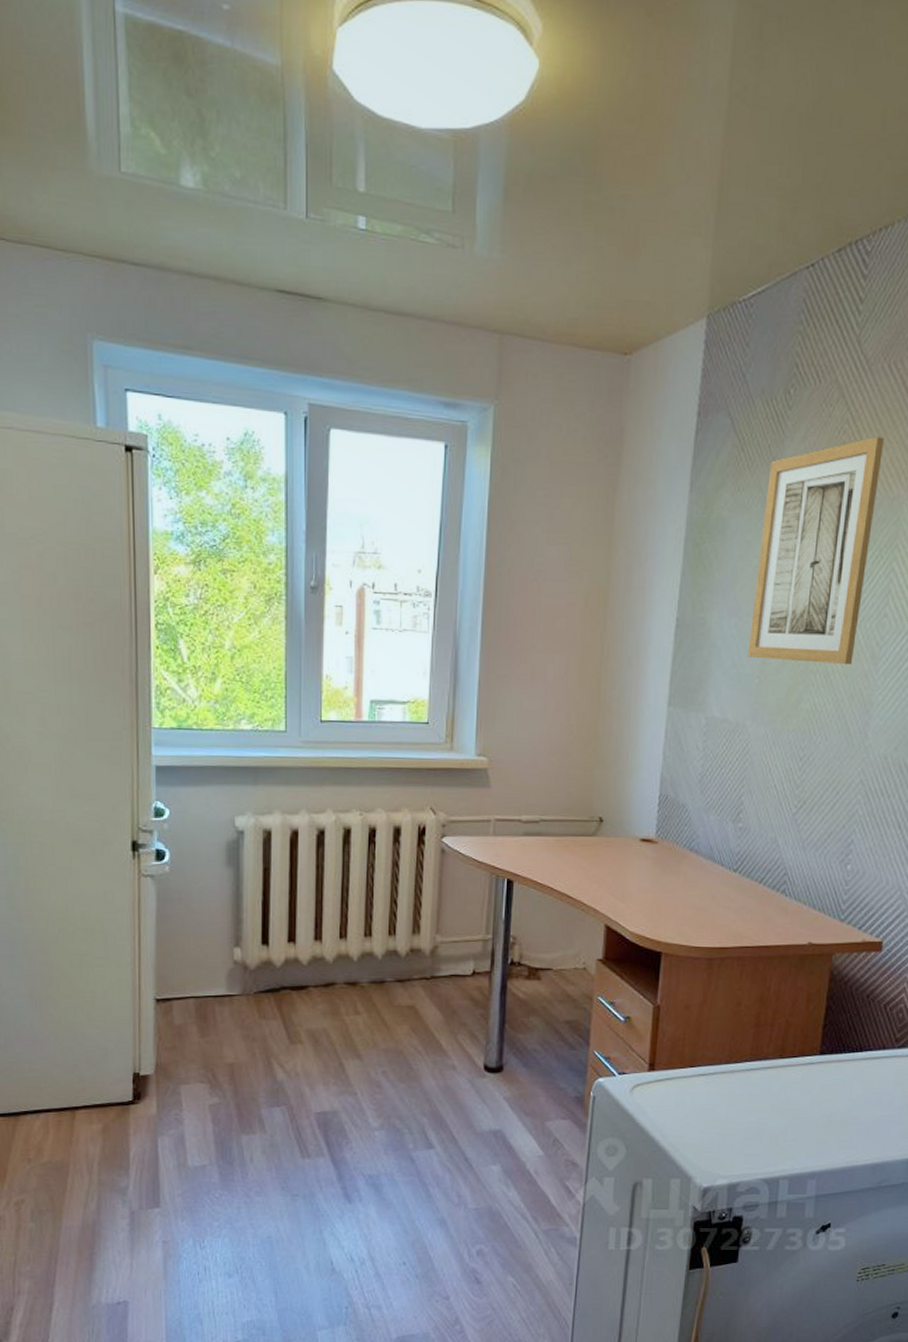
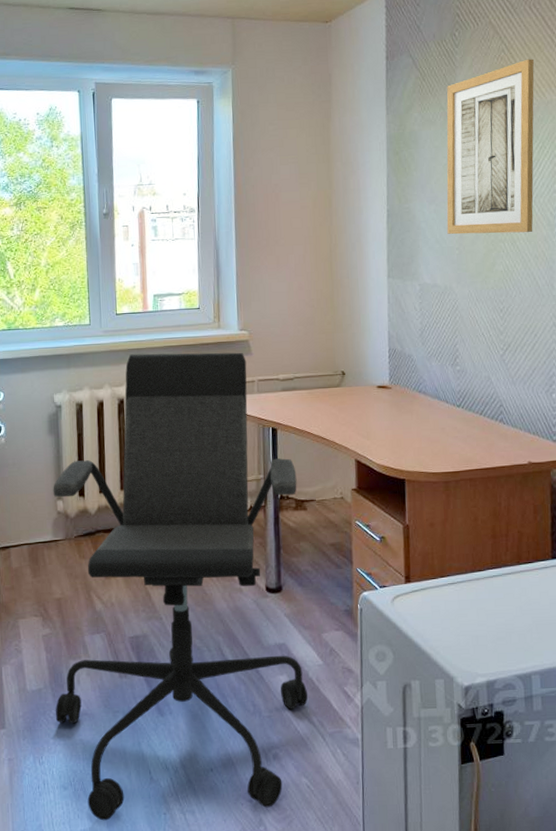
office chair: none [221,774,533,1312] -> present [53,352,308,821]

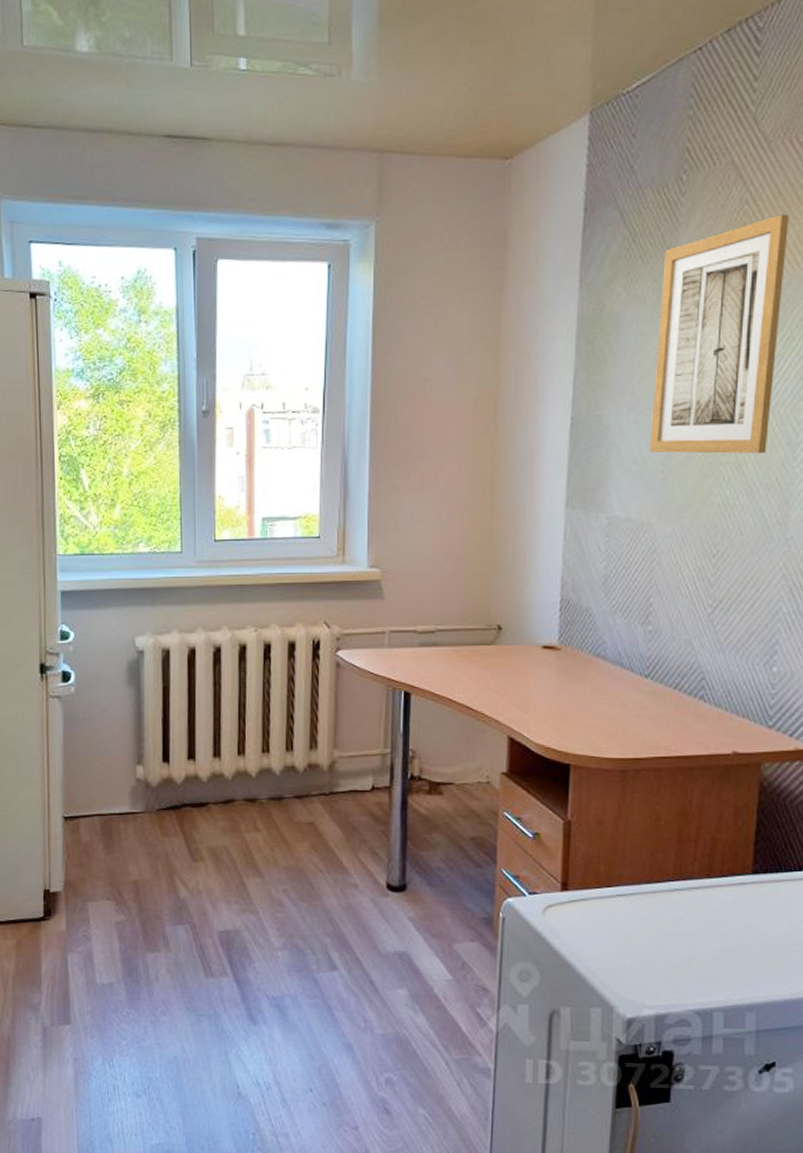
office chair: present [53,352,308,821] -> none [128,591,432,1138]

